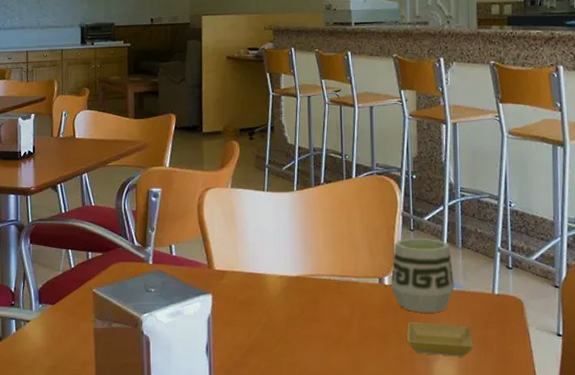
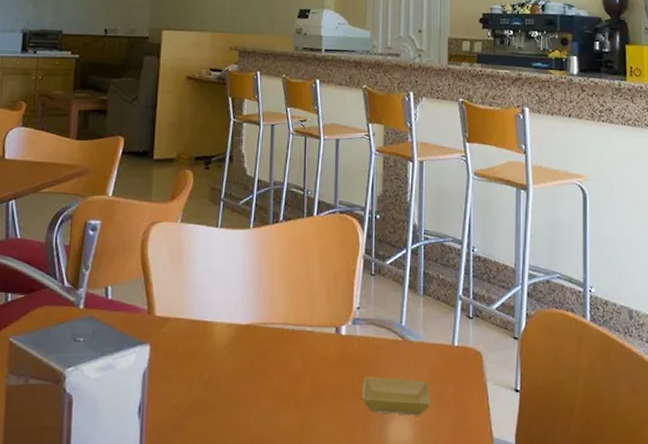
cup: present [390,239,454,313] -> none [347,284,414,367]

